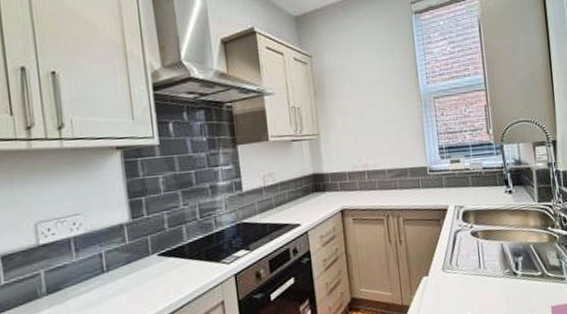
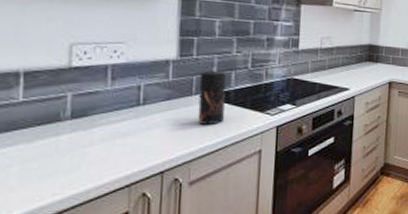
pepper grinder: none [153,227,183,283] -> present [197,71,227,125]

